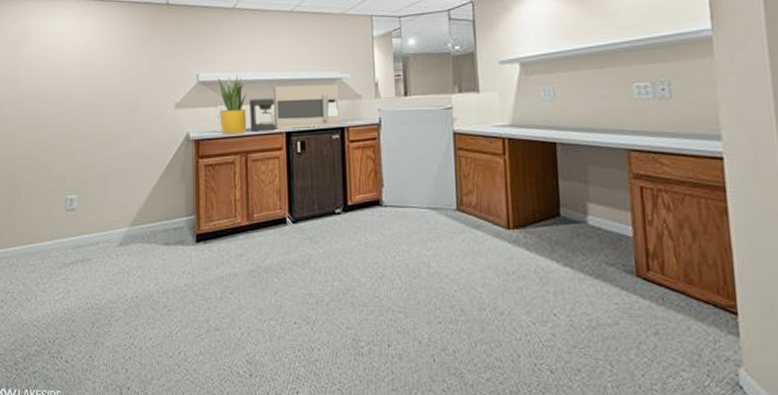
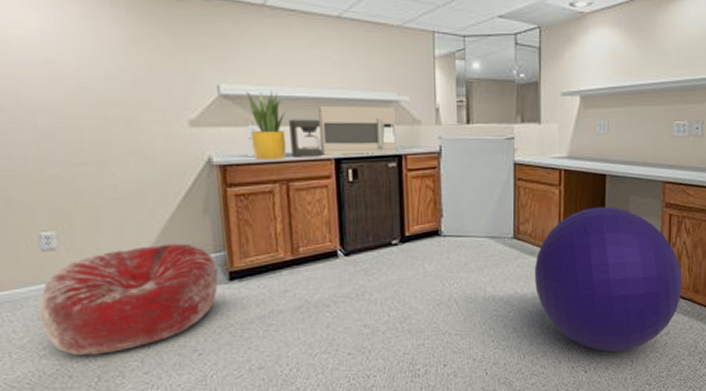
bean bag chair: none [59,207,188,303] -> present [38,243,218,356]
exercise ball: none [481,177,670,351] -> present [534,206,682,352]

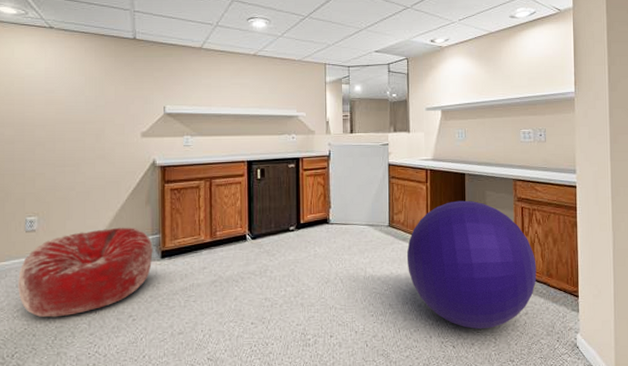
planter: present [246,89,287,161] -> none [184,109,212,163]
coffee maker: present [289,119,323,159] -> none [214,130,239,161]
microwave: present [317,106,398,155] -> none [236,121,296,158]

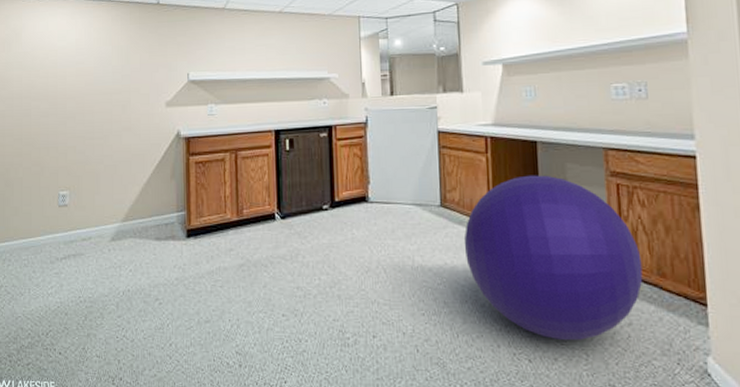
bean bag chair: present [18,227,153,318] -> none [52,203,178,297]

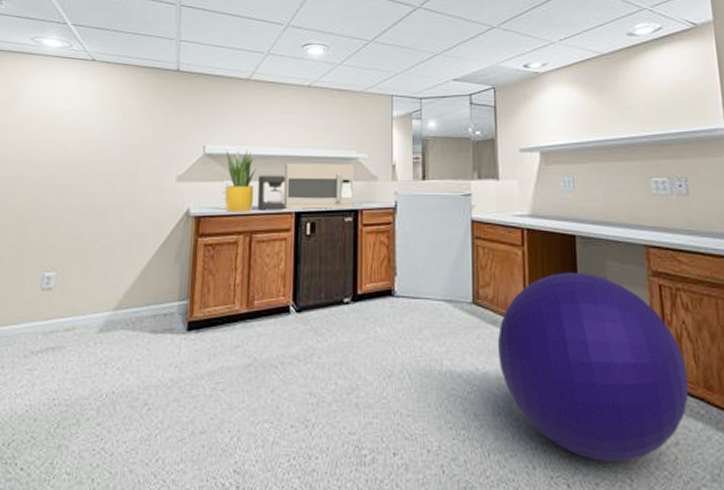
planter: none [208,74,237,133] -> present [224,149,256,213]
coffee maker: none [239,96,265,131] -> present [257,175,286,212]
microwave: none [261,84,328,127] -> present [283,163,355,209]

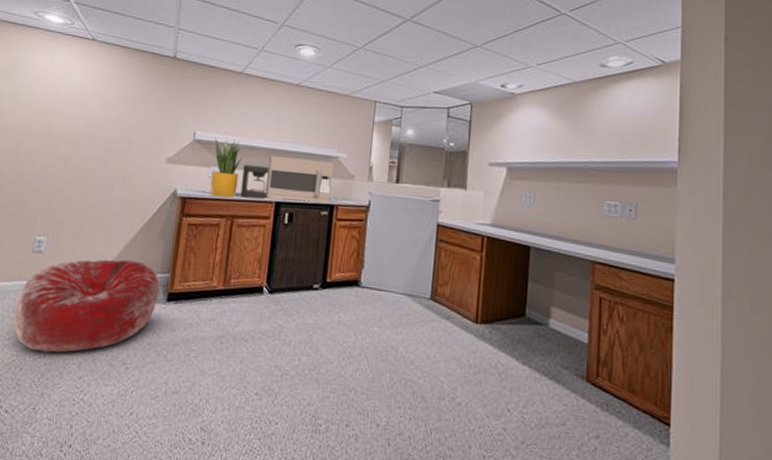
bean bag chair: none [25,289,179,399] -> present [13,259,160,353]
exercise ball: present [497,272,689,463] -> none [448,278,615,449]

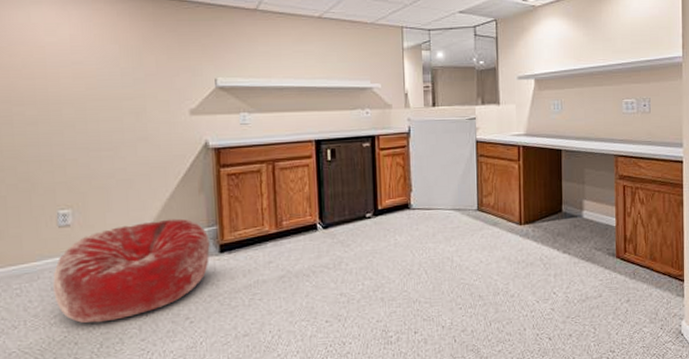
planter: present [209,138,242,198] -> none [239,81,273,144]
coffee maker: present [240,164,270,200] -> none [276,105,305,141]
microwave: present [265,156,335,204] -> none [300,93,371,137]

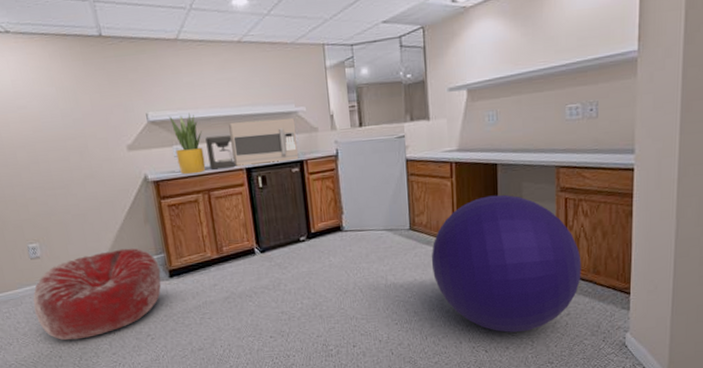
planter: none [239,81,273,144] -> present [169,112,206,175]
coffee maker: none [276,105,305,141] -> present [205,134,236,171]
microwave: none [300,93,371,137] -> present [227,118,299,166]
exercise ball: none [497,179,639,320] -> present [431,194,581,333]

